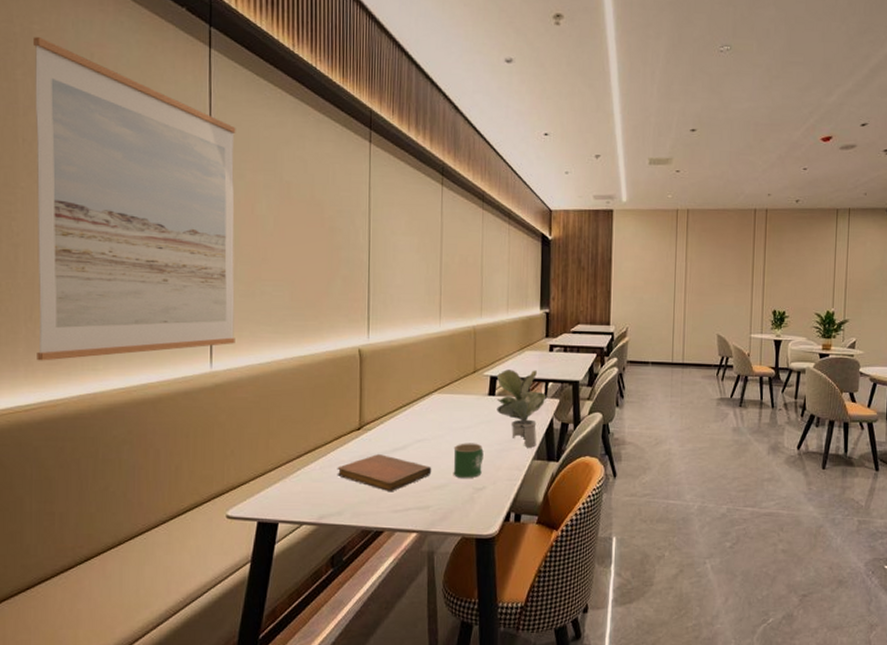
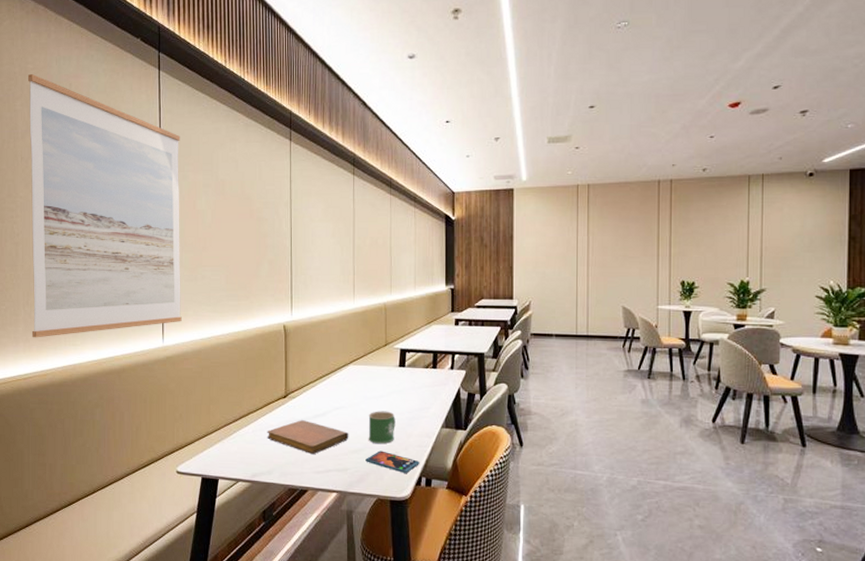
smartphone: none [450,485,509,509] -> present [365,450,419,473]
potted plant: present [497,369,546,448] -> none [407,343,453,416]

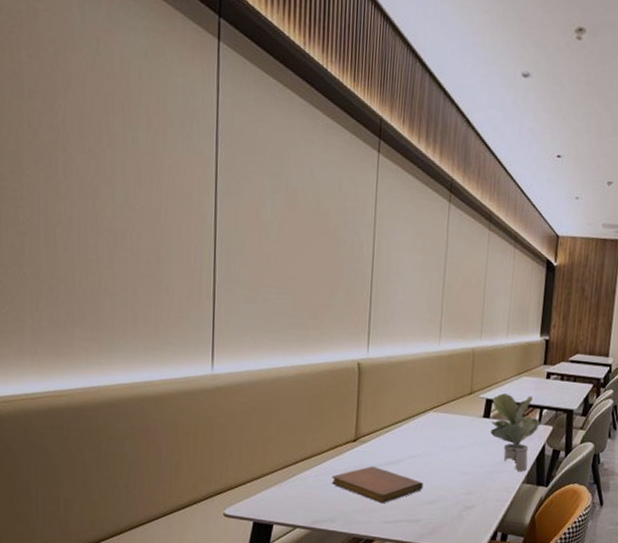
wall art: present [27,74,182,338] -> none [38,17,243,352]
smartphone: present [365,450,419,473] -> none [439,503,497,527]
mug: present [368,411,396,444] -> none [444,462,475,497]
potted plant: none [407,343,453,416] -> present [490,393,540,472]

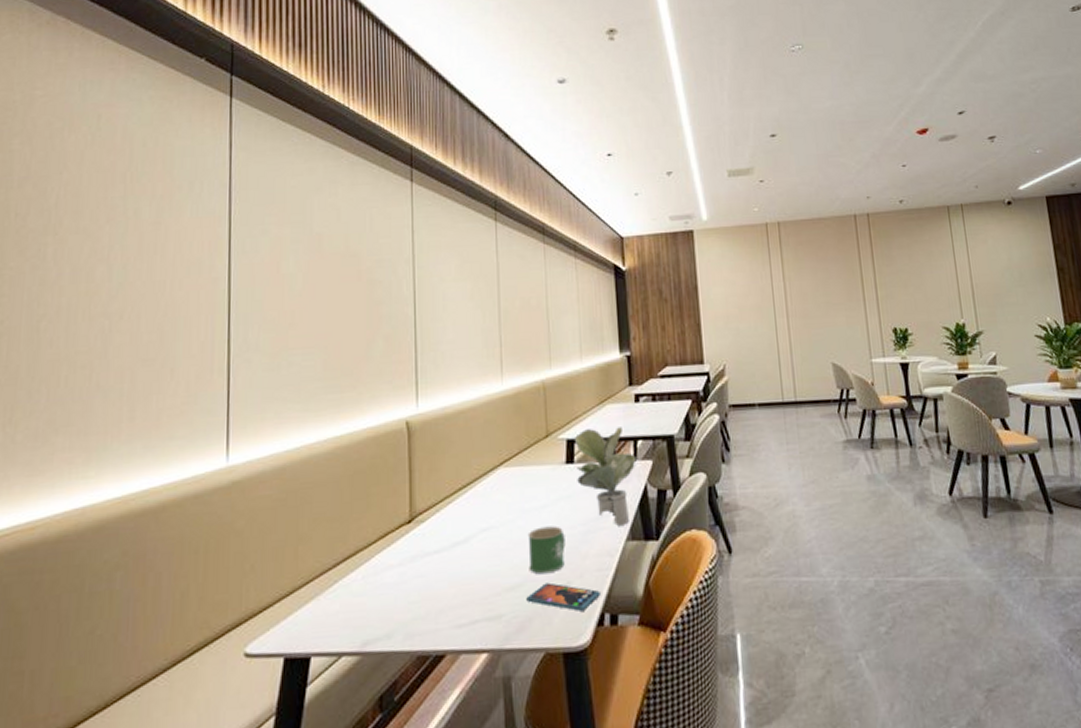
notebook: present [331,466,424,503] -> none [384,552,502,600]
smartphone: none [439,503,497,527] -> present [526,582,600,611]
mug: none [444,462,475,497] -> present [527,526,566,574]

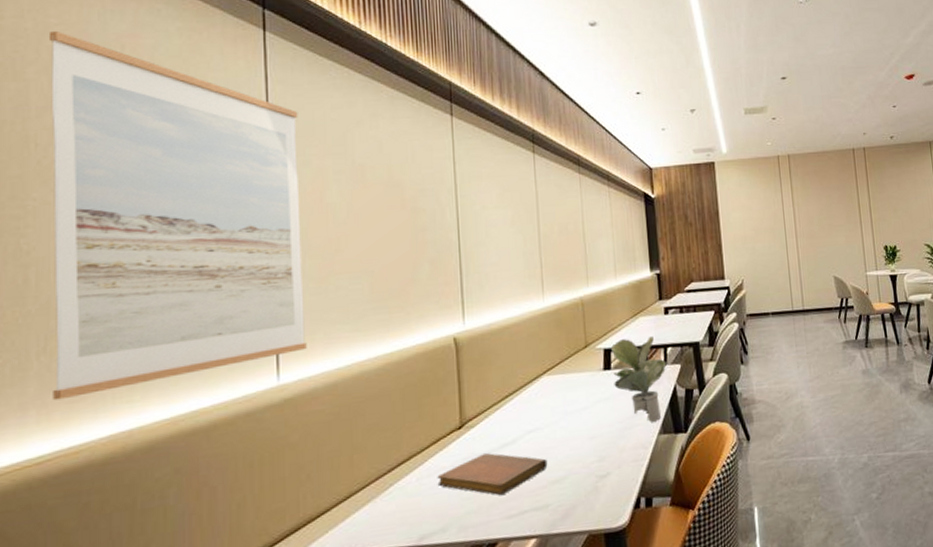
wall art: none [14,103,259,473] -> present [48,32,307,401]
notebook: none [384,552,502,600] -> present [437,453,548,495]
smartphone: present [526,582,600,611] -> none [570,474,636,497]
mug: present [527,526,566,574] -> none [570,424,605,467]

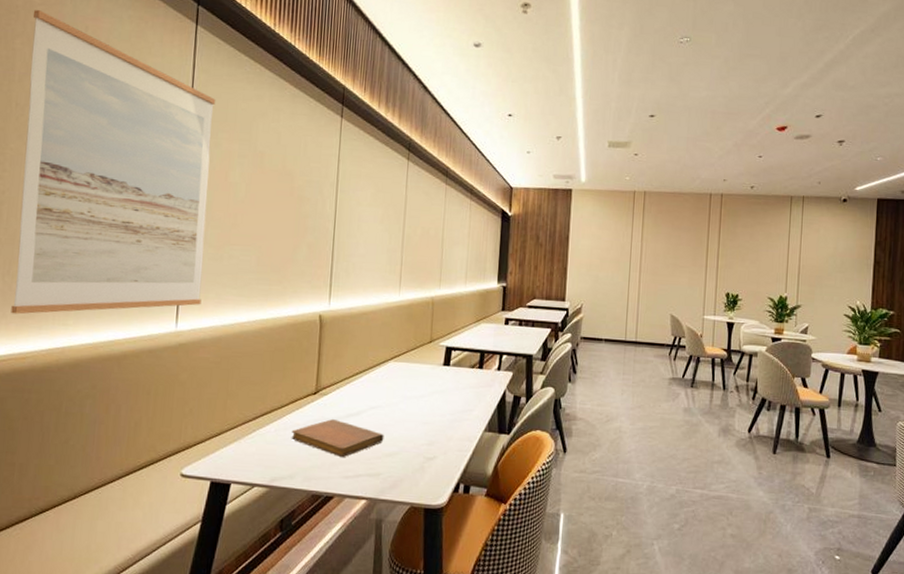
potted plant: present [611,336,667,422] -> none [450,341,500,419]

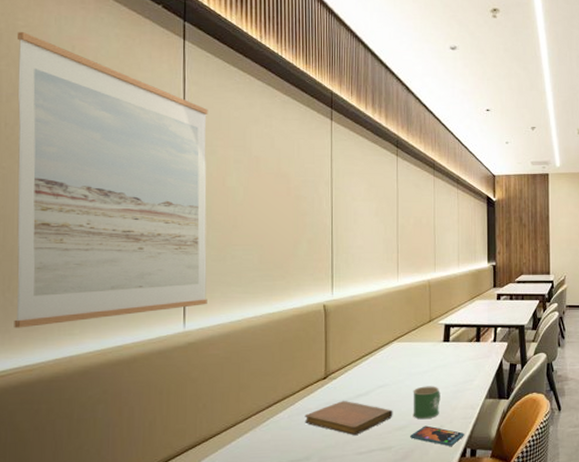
smartphone: none [400,454,459,479] -> present [410,425,464,446]
mug: none [405,411,436,448] -> present [413,386,440,420]

